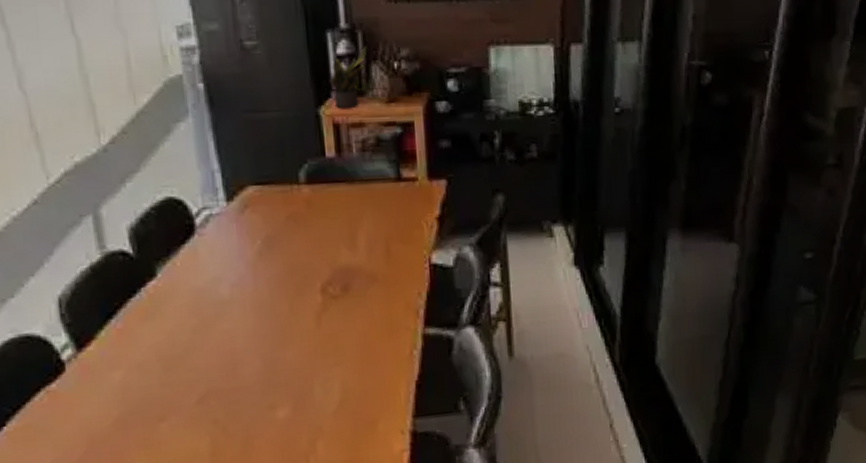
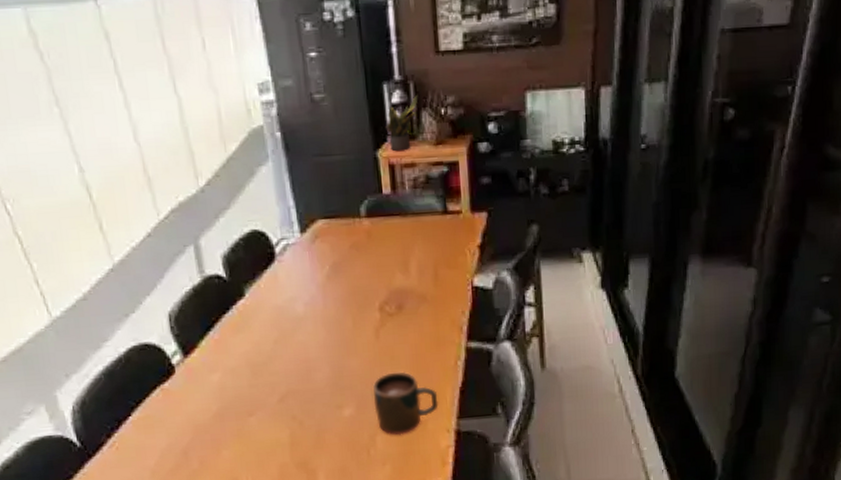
mug: none [313,363,391,439] -> present [373,371,439,435]

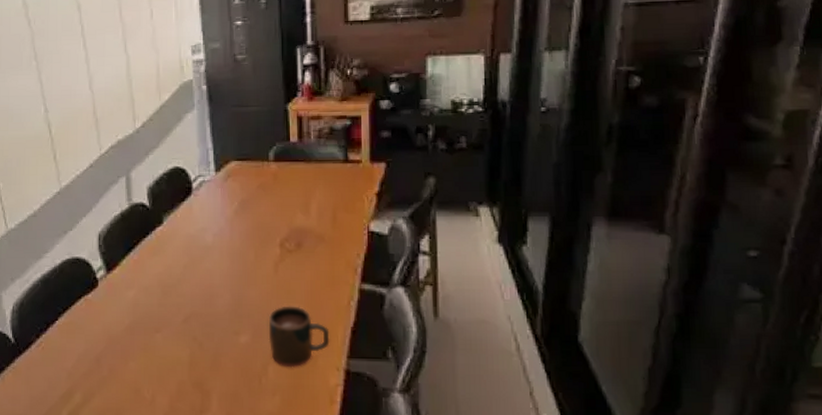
potted plant: present [387,94,418,152] -> none [298,57,327,106]

